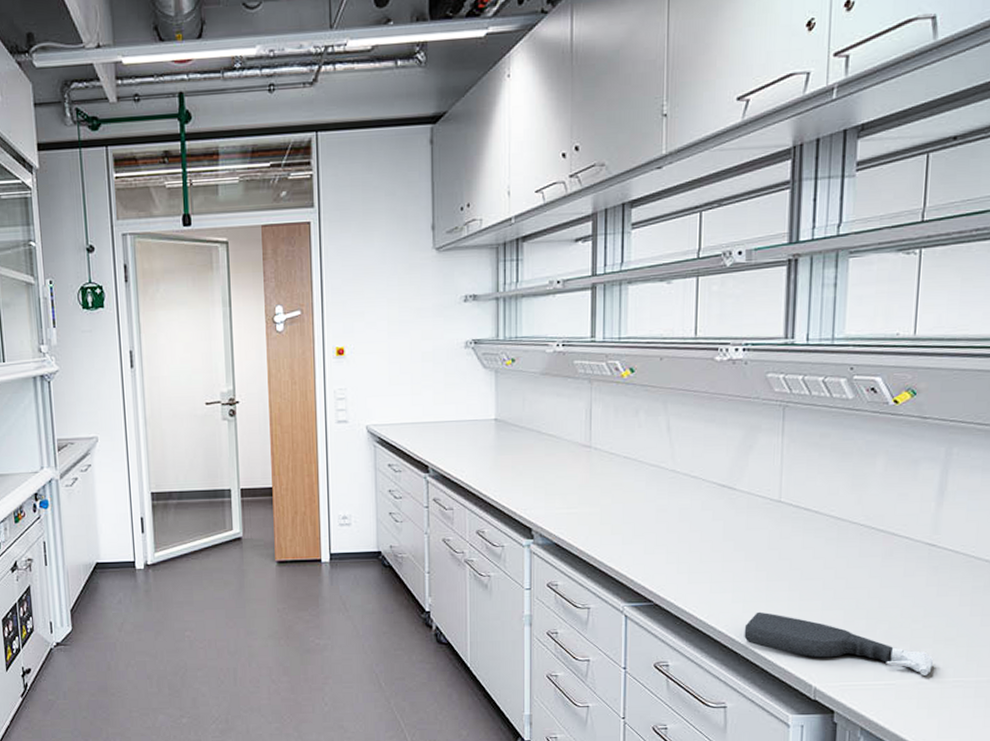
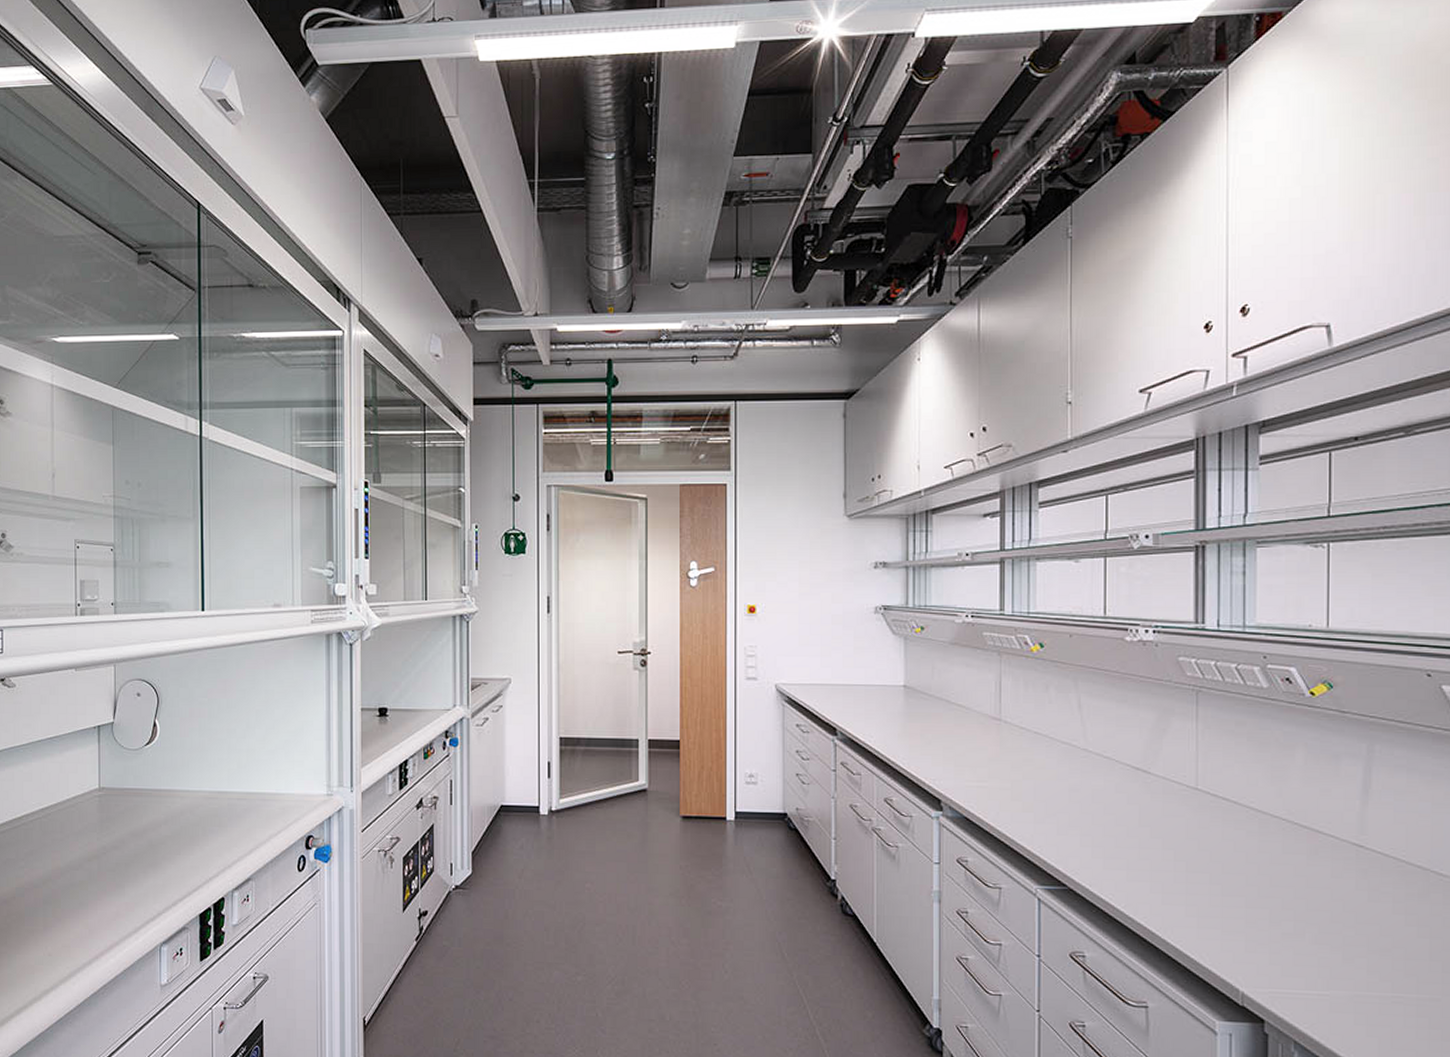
spray bottle: present [744,611,933,675] -> none [1164,904,1368,988]

